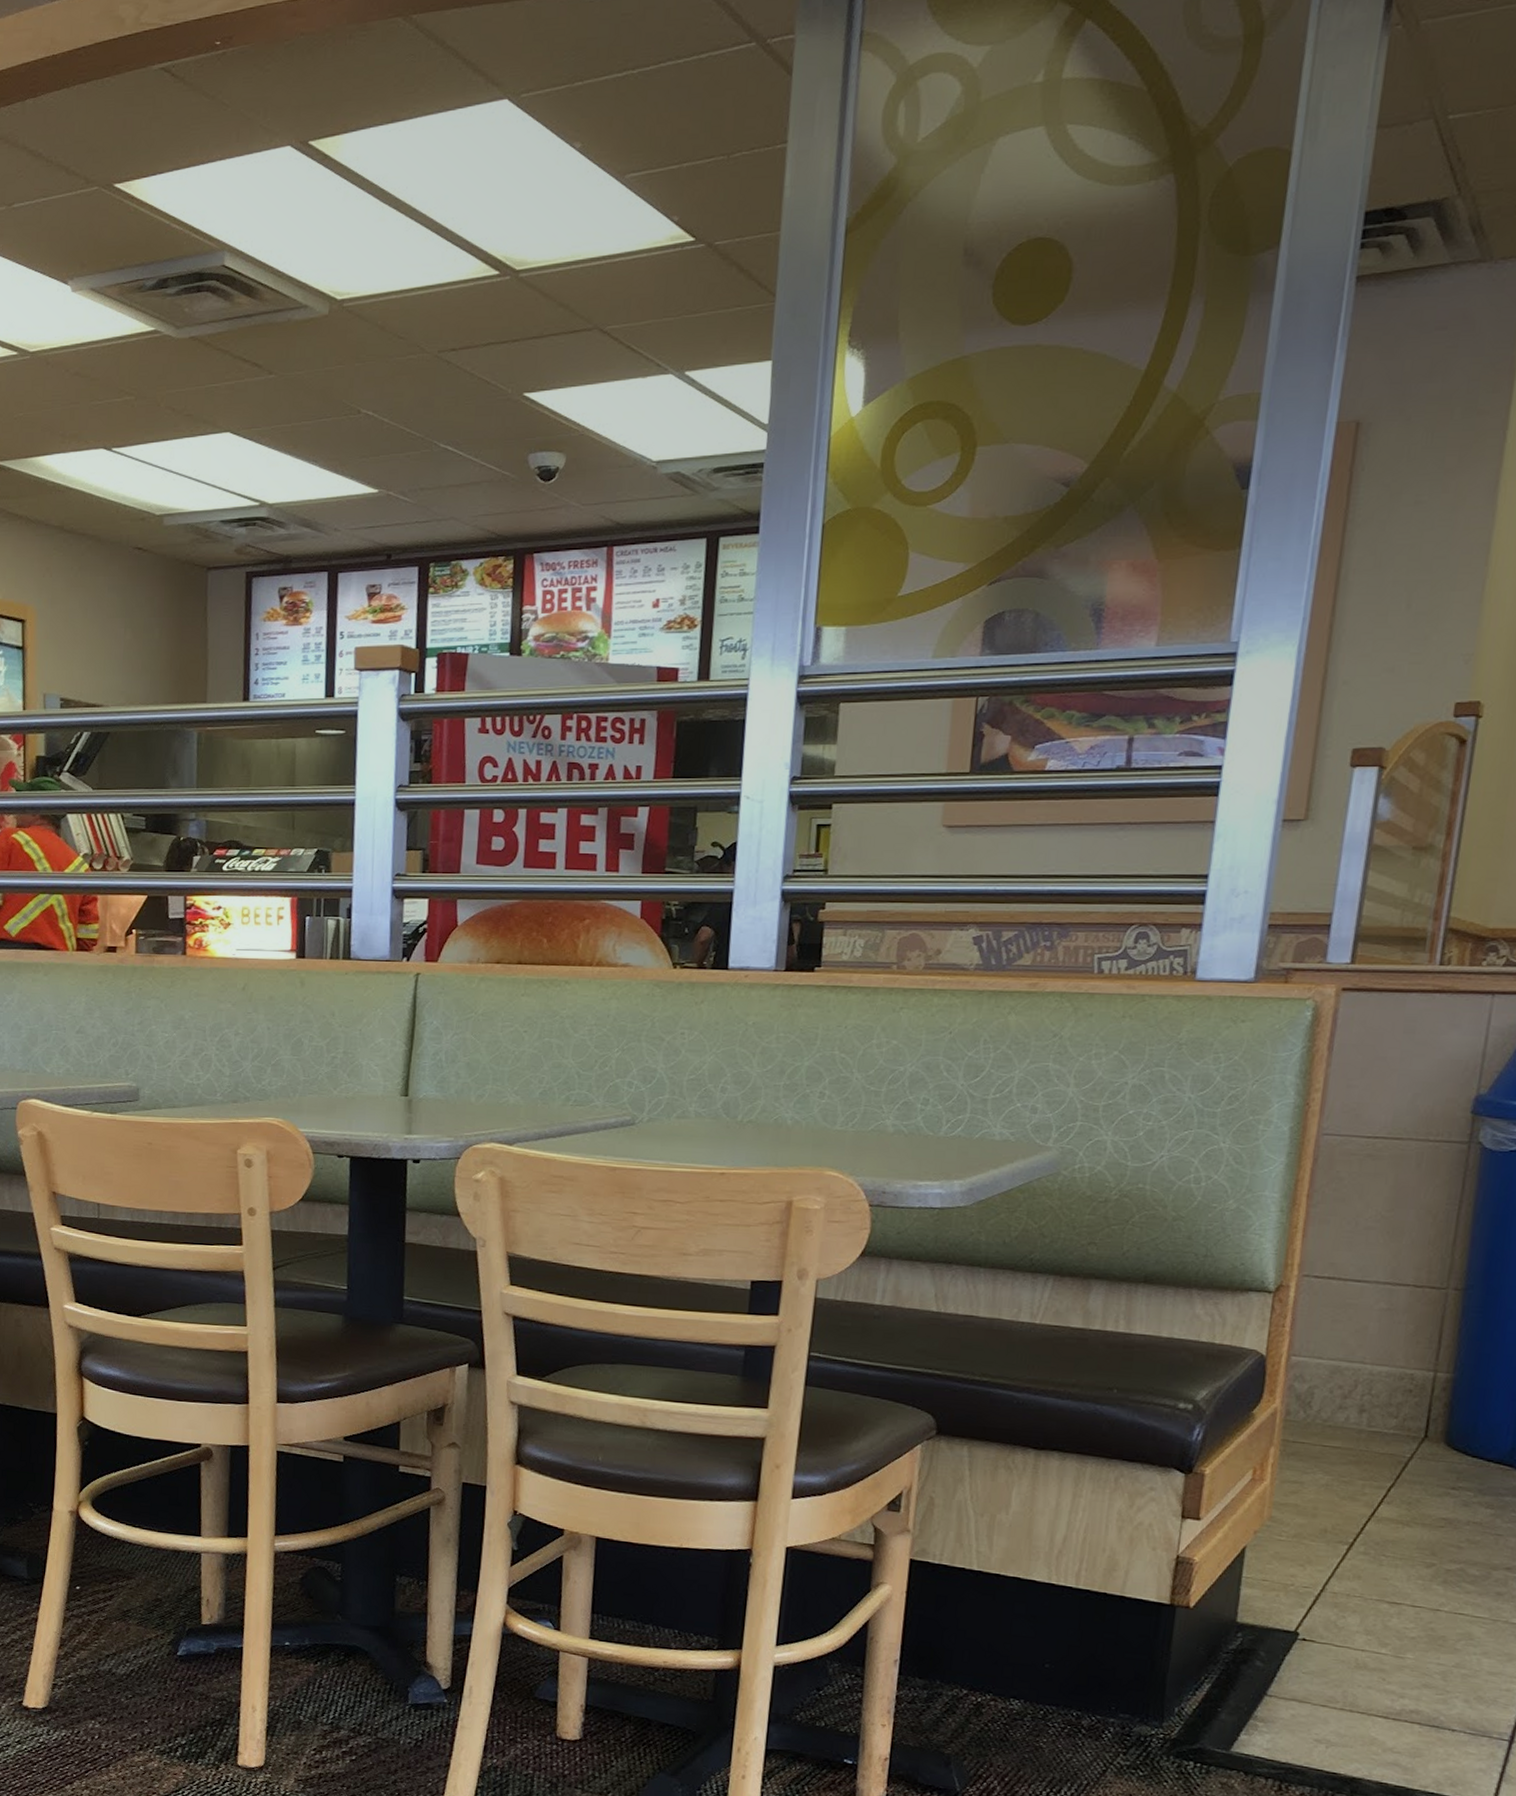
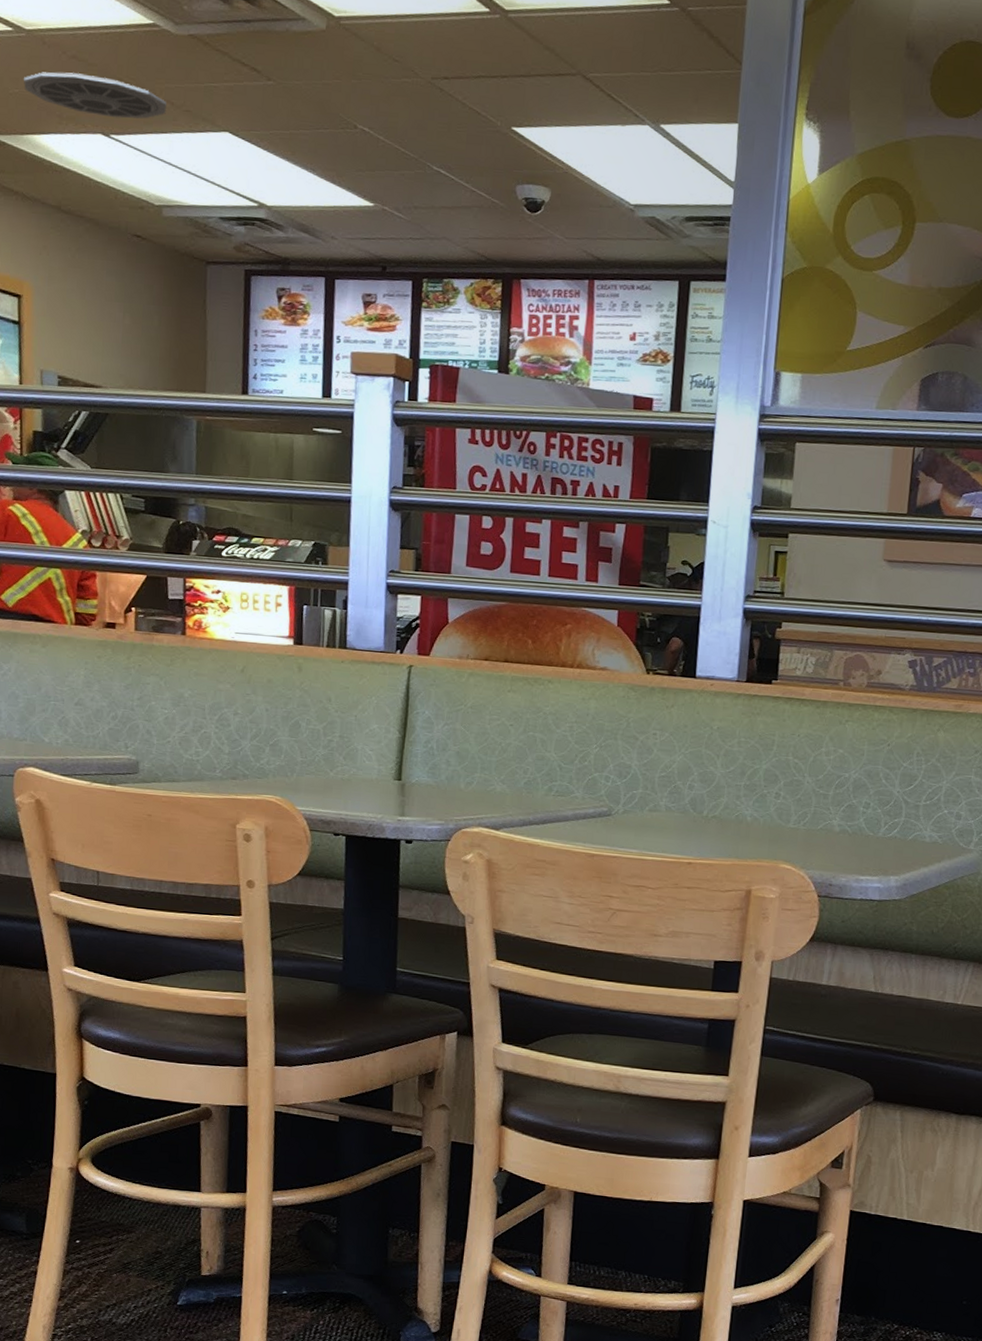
ceiling vent: none [28,389,168,431] -> present [24,72,166,119]

